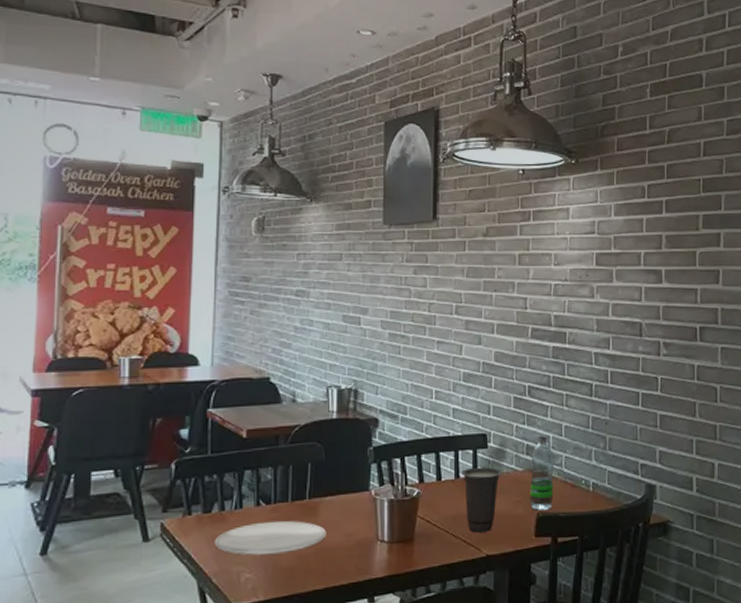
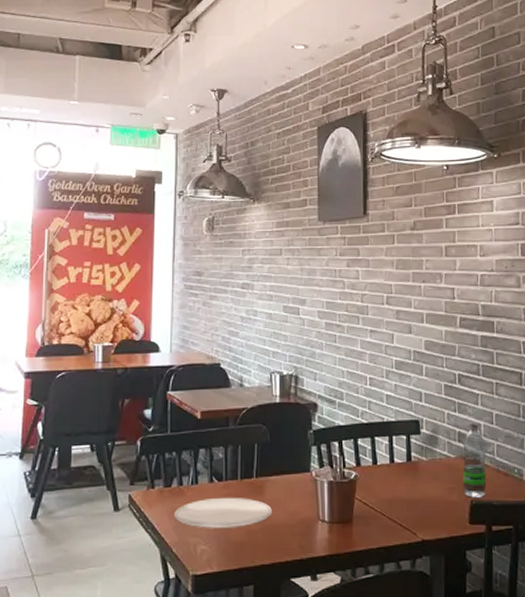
cup: present [461,467,503,533] -> none [396,452,436,517]

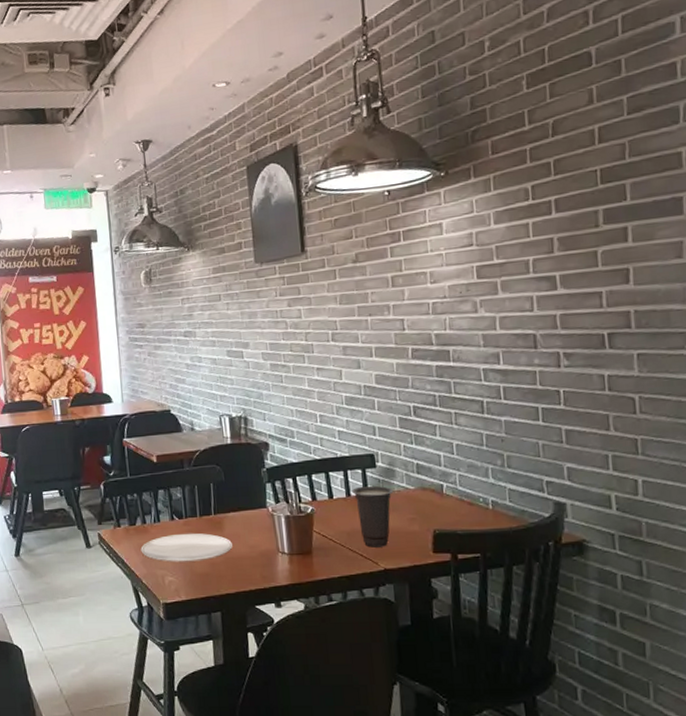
cup: none [396,452,436,517] -> present [352,485,394,548]
bottle: present [463,424,487,498] -> none [422,454,450,528]

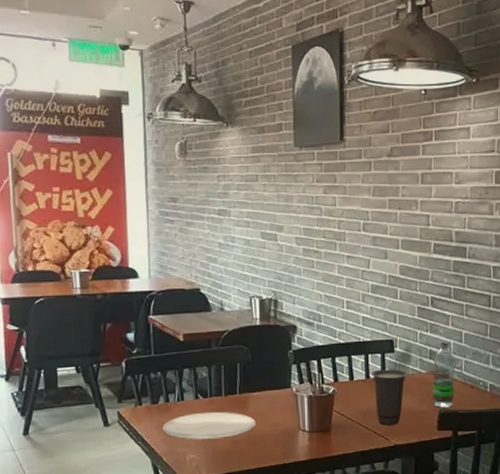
bottle: none [422,454,450,528] -> present [433,342,455,408]

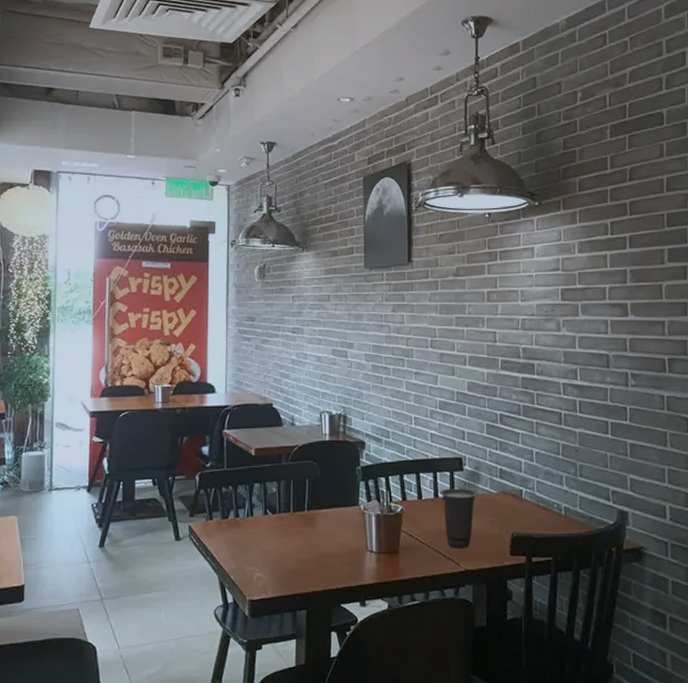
plate: present [162,411,256,441] -> none [231,528,323,558]
bottle: present [433,342,455,408] -> none [504,461,527,531]

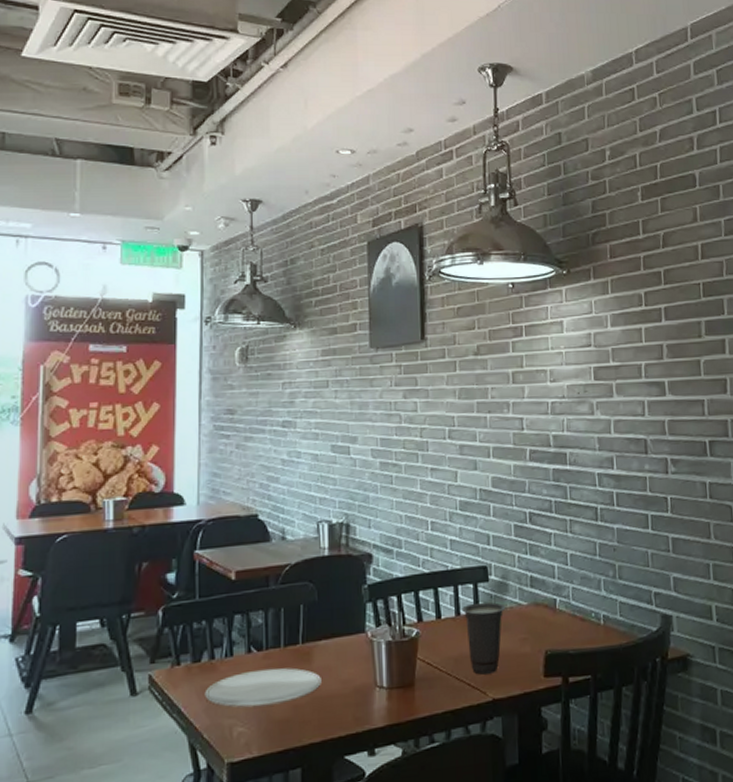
plate: none [231,528,323,558] -> present [204,667,321,708]

